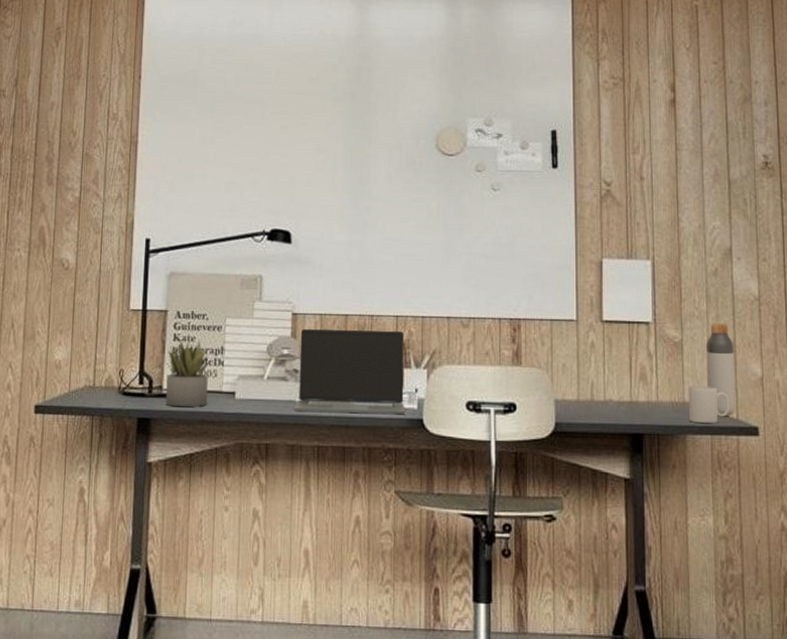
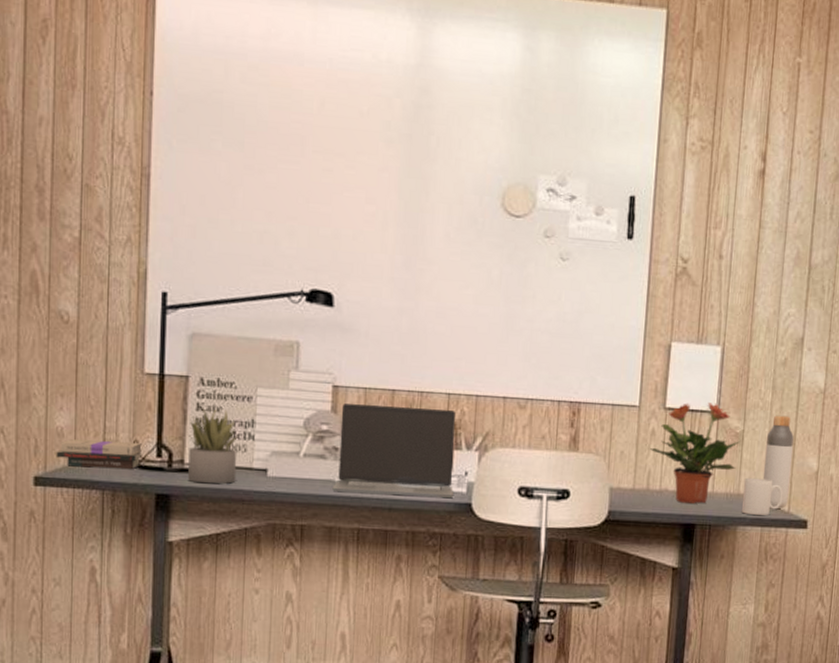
books: none [54,371,127,397] -> present [56,439,142,470]
potted plant: none [591,314,680,414] -> present [650,403,741,505]

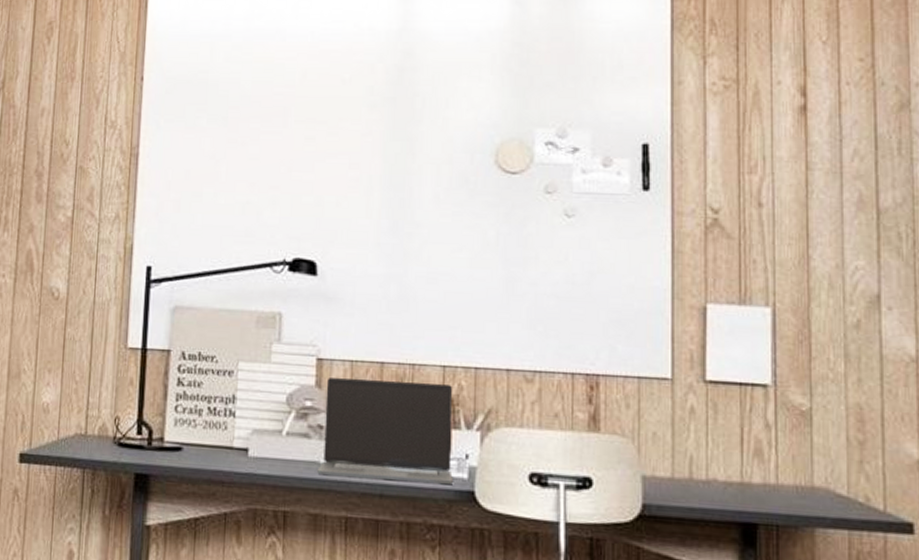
books: present [56,439,142,470] -> none [41,415,123,448]
succulent plant: present [187,408,238,484] -> none [167,383,218,464]
potted plant: present [650,403,741,505] -> none [690,374,809,499]
mug: present [741,477,783,516] -> none [818,466,875,516]
bottle: present [762,415,794,509] -> none [843,389,882,507]

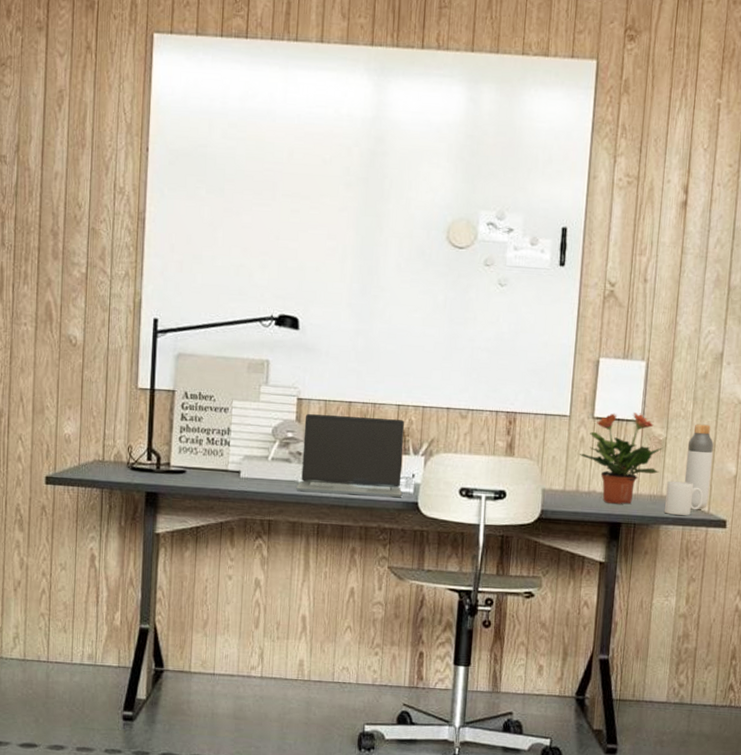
potted plant: none [690,374,809,499] -> present [580,412,664,505]
mug: none [818,466,875,516] -> present [664,480,704,516]
bottle: none [843,389,882,507] -> present [684,424,714,509]

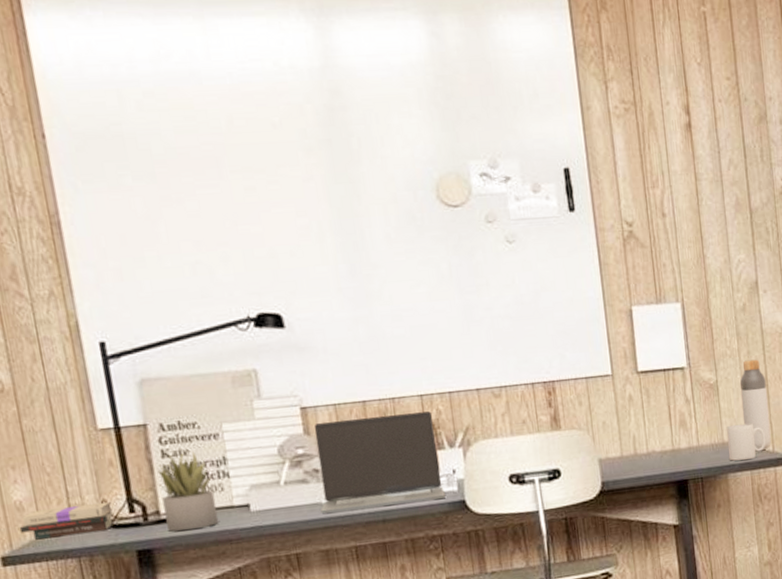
books: none [64,445,135,471] -> present [19,502,114,540]
succulent plant: none [173,418,216,484] -> present [156,451,219,532]
potted plant: present [580,412,664,505] -> none [631,359,716,462]

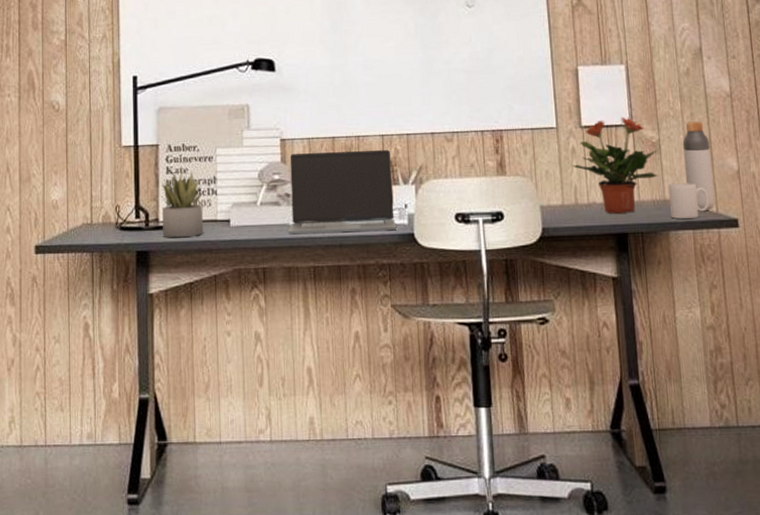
books: present [19,502,114,540] -> none [52,208,123,234]
potted plant: none [631,359,716,462] -> present [573,117,658,215]

